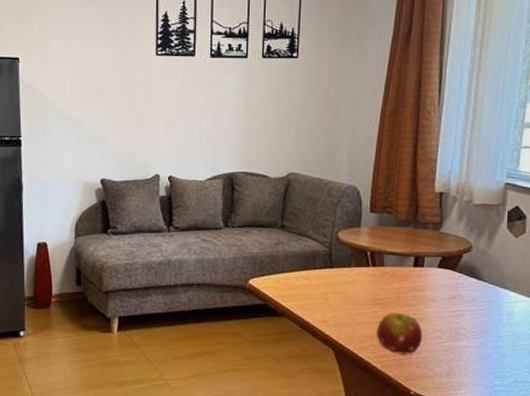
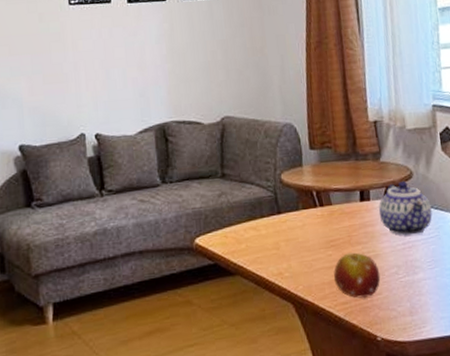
teapot: none [430,254,486,305] -> present [378,181,433,235]

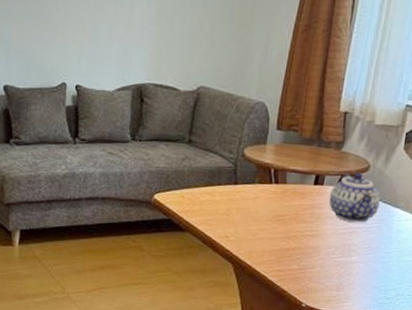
fruit: present [333,252,381,298] -> none [274,229,318,269]

